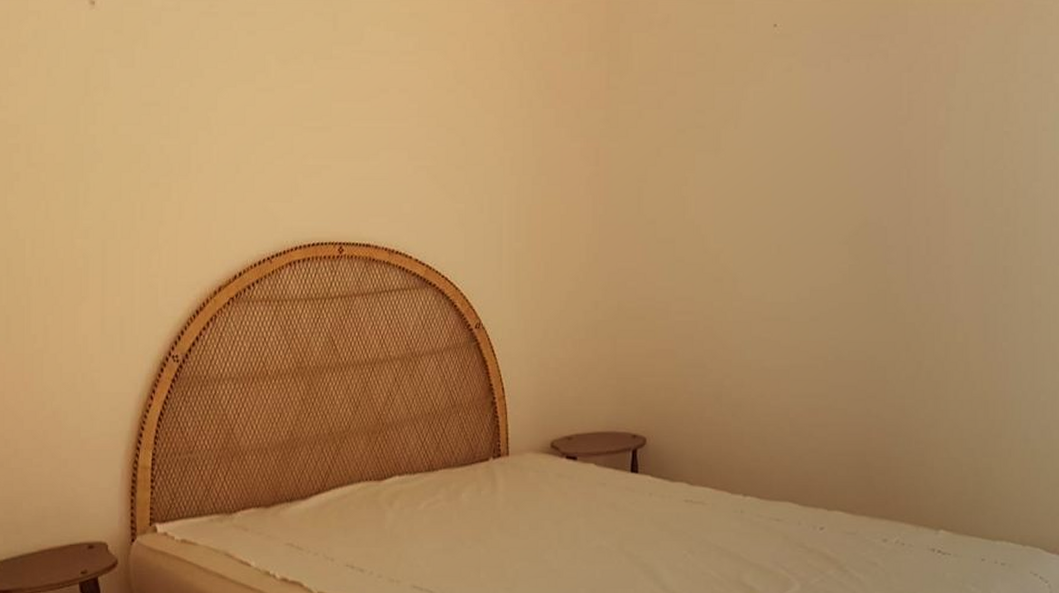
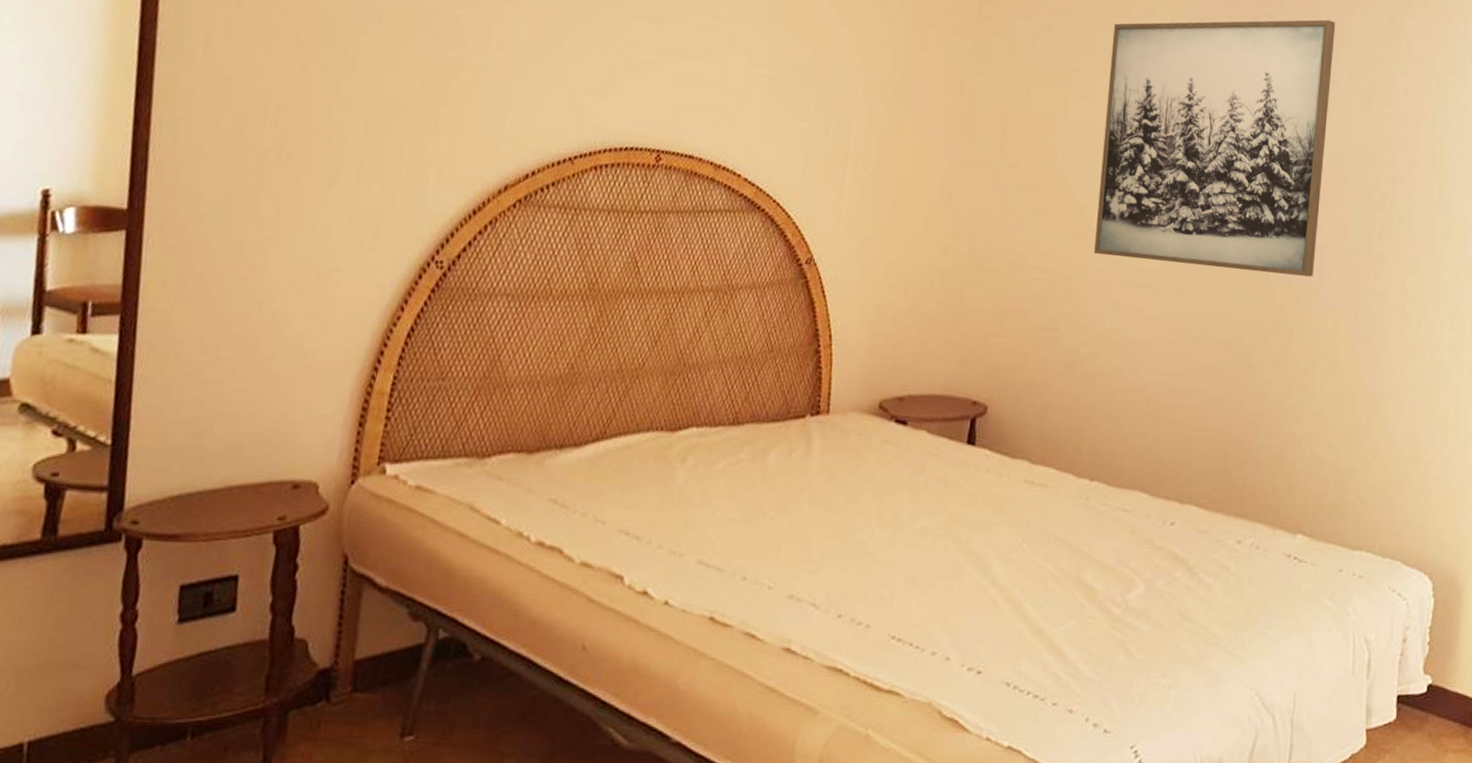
wall art: none [731,48,950,295] -> present [1094,19,1336,277]

